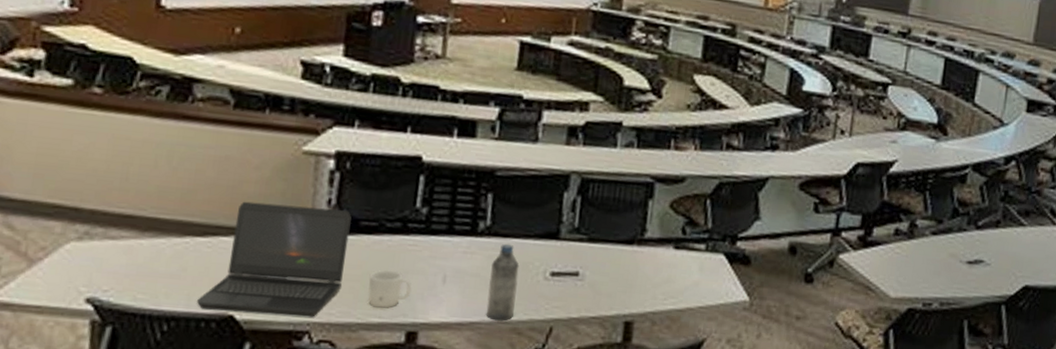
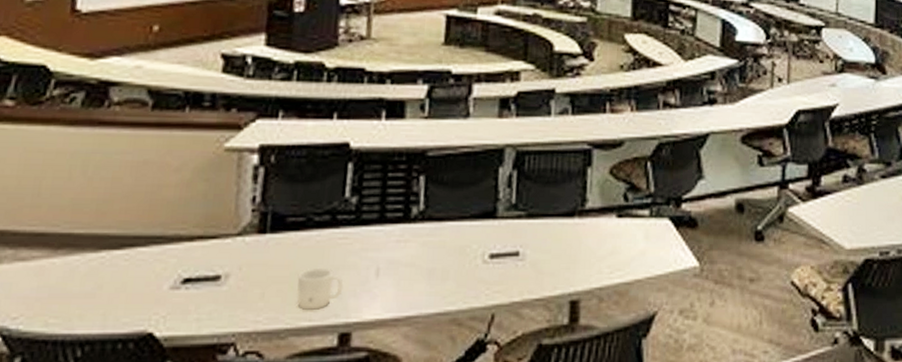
laptop computer: present [197,201,352,316] -> none [113,207,278,329]
water bottle: present [486,243,520,321] -> none [423,228,456,313]

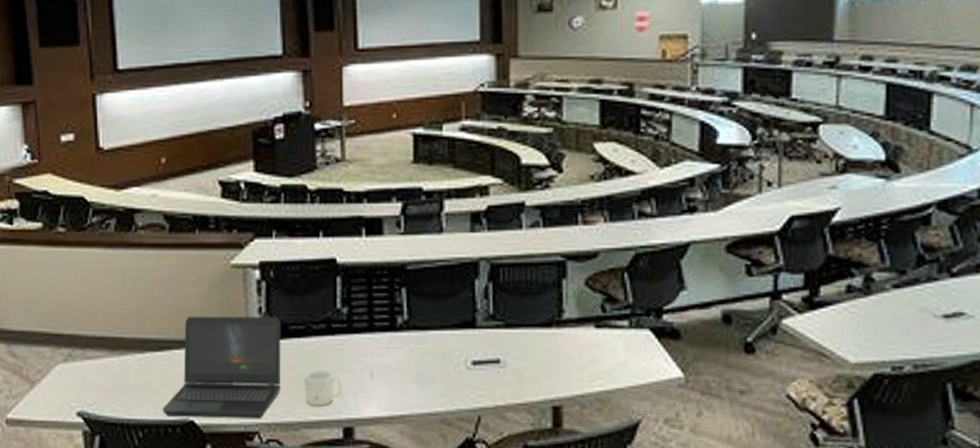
laptop computer: none [113,207,278,329] -> present [163,316,281,418]

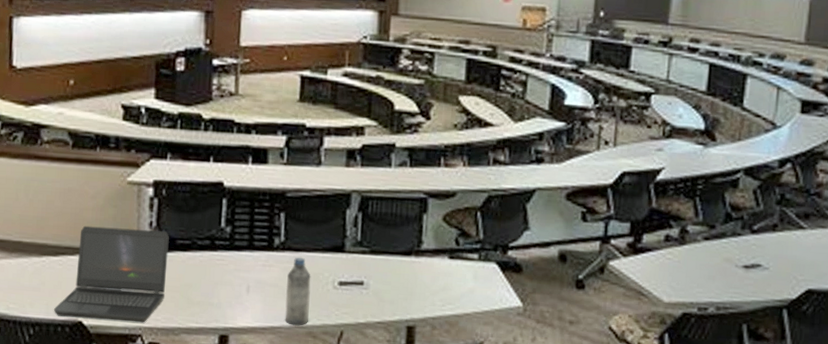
mug: present [303,370,343,407] -> none [186,281,222,316]
water bottle: none [413,336,441,413] -> present [285,257,311,326]

